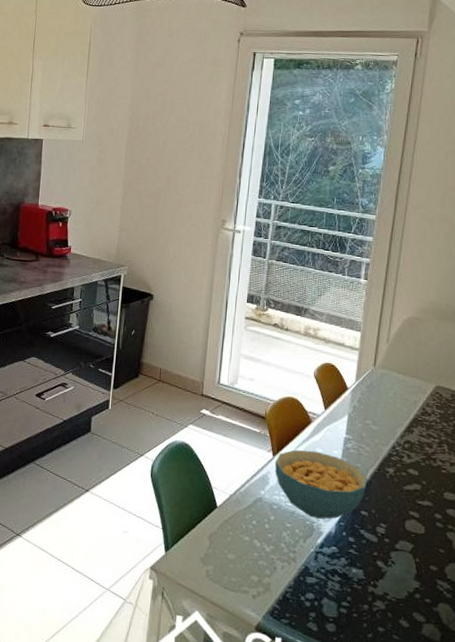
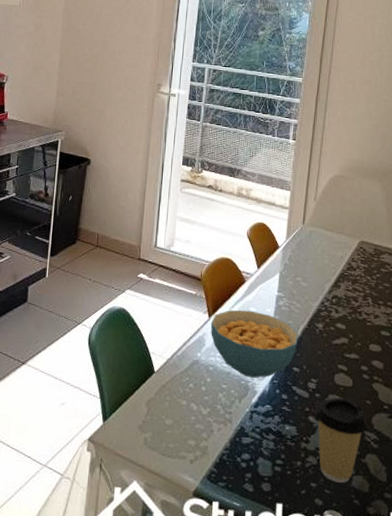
coffee cup: none [383,544,441,630] -> present [315,397,368,483]

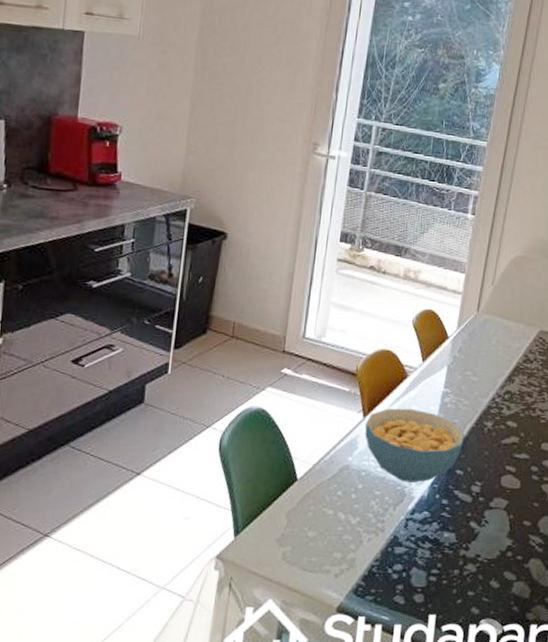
coffee cup: present [315,397,368,483] -> none [477,500,534,590]

